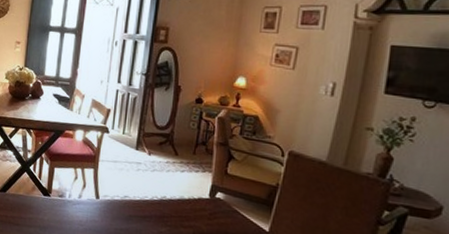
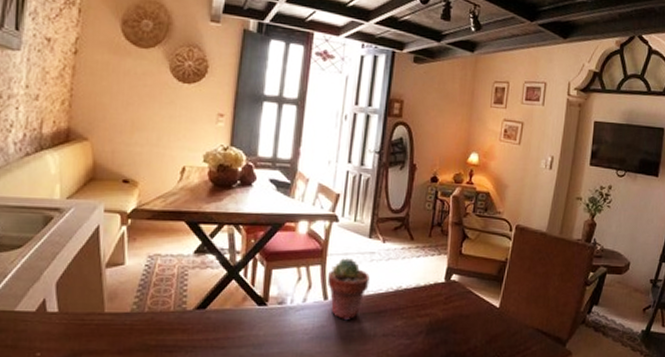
potted succulent: none [99,165,136,220] -> present [328,258,370,321]

